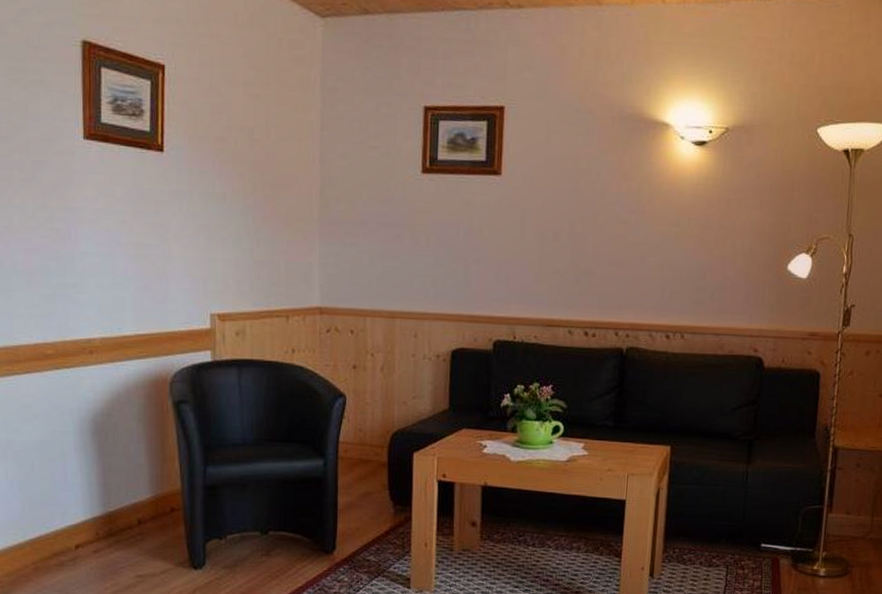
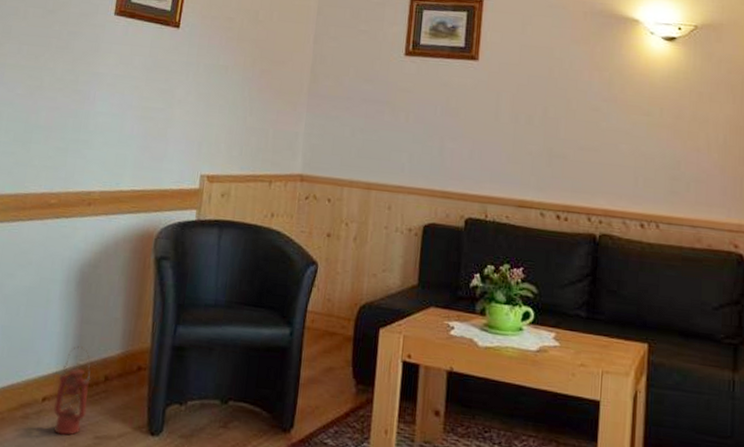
lantern: none [89,493,124,577] -> present [53,345,91,436]

